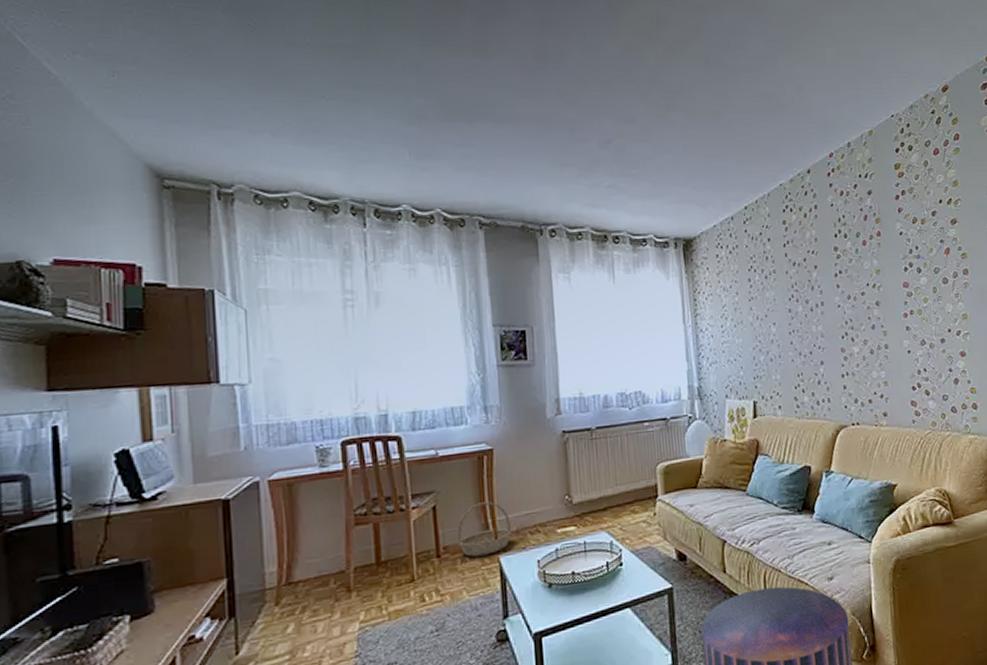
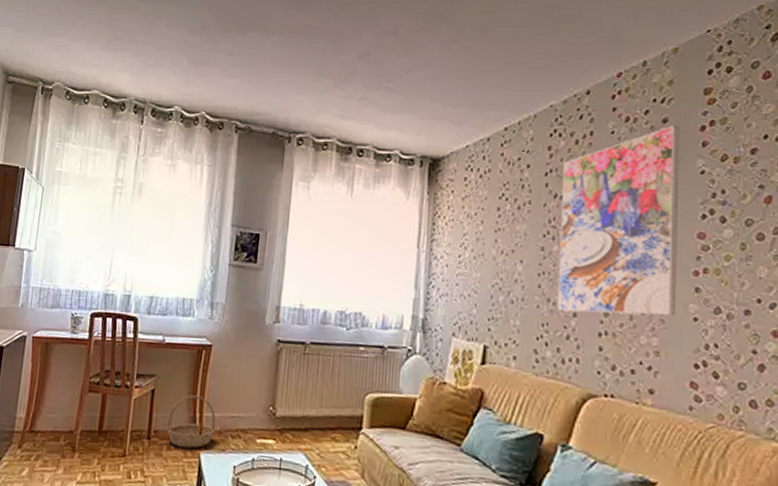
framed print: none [797,196,895,362] -> present [558,126,680,316]

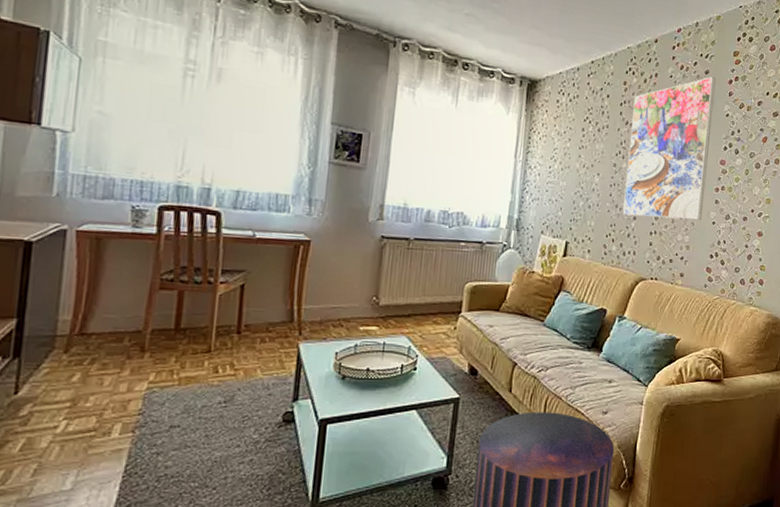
basket: present [166,395,216,449] -> none [260,289,316,339]

